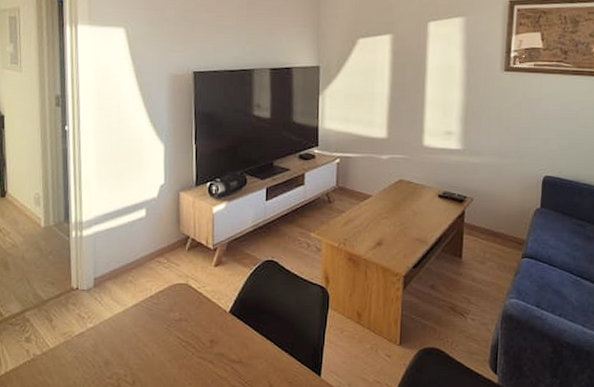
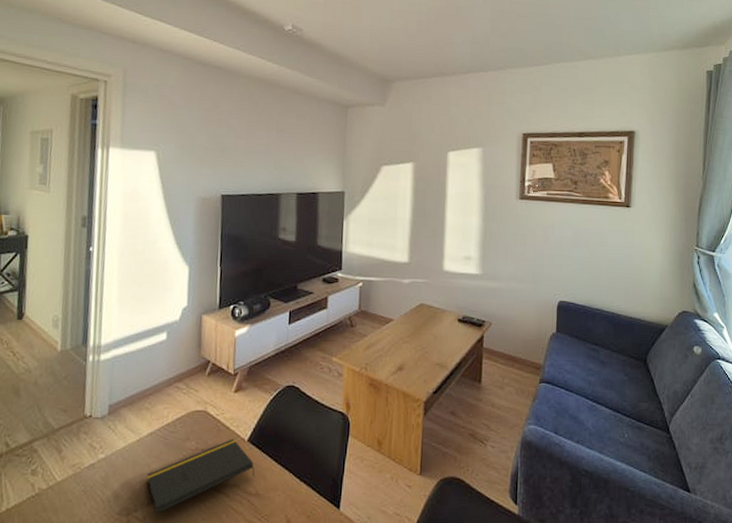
notepad: none [134,310,238,378] -> present [146,439,255,514]

